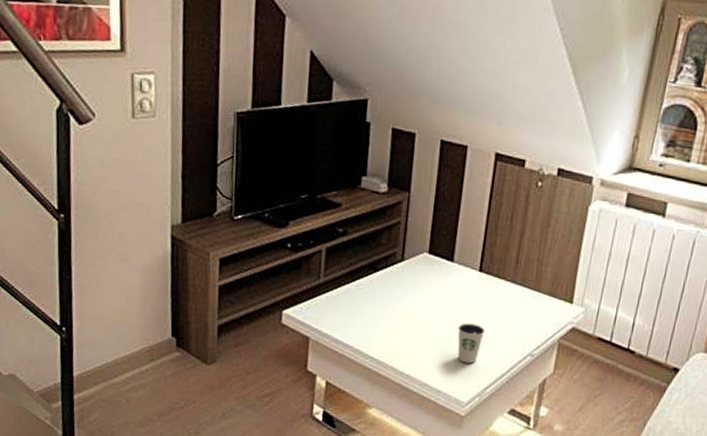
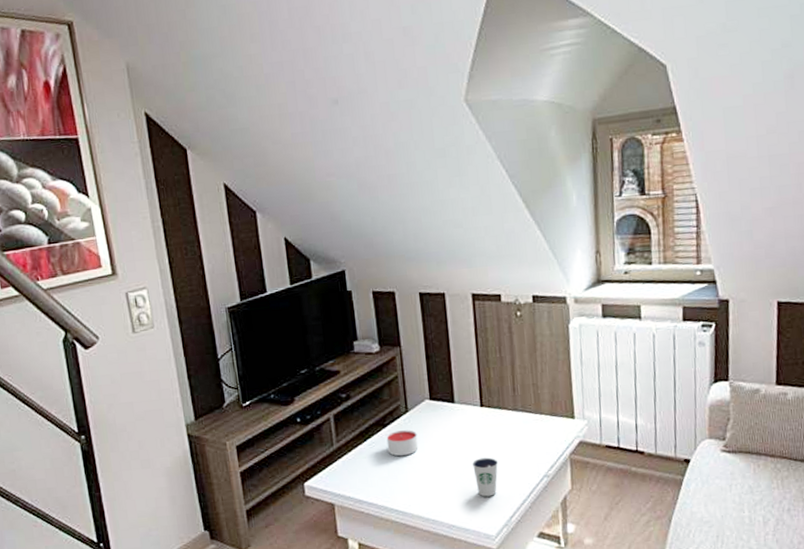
candle: none [374,277,408,305] -> present [386,430,419,457]

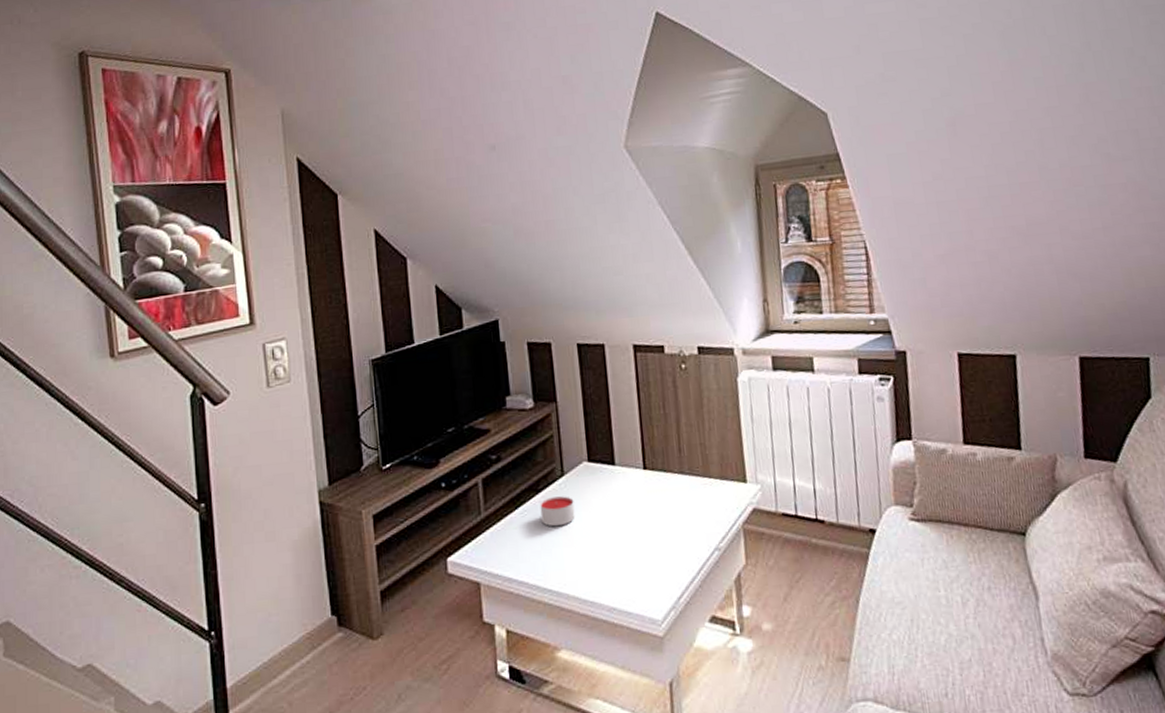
dixie cup: present [472,457,499,497] -> none [635,527,664,574]

